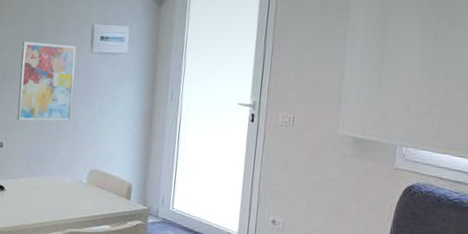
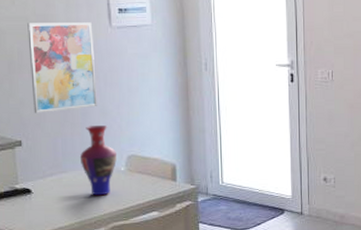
vase: none [49,138,81,203] -> present [79,126,117,196]

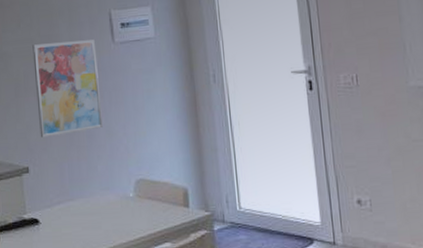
vase: present [79,126,117,196] -> none [86,148,125,226]

